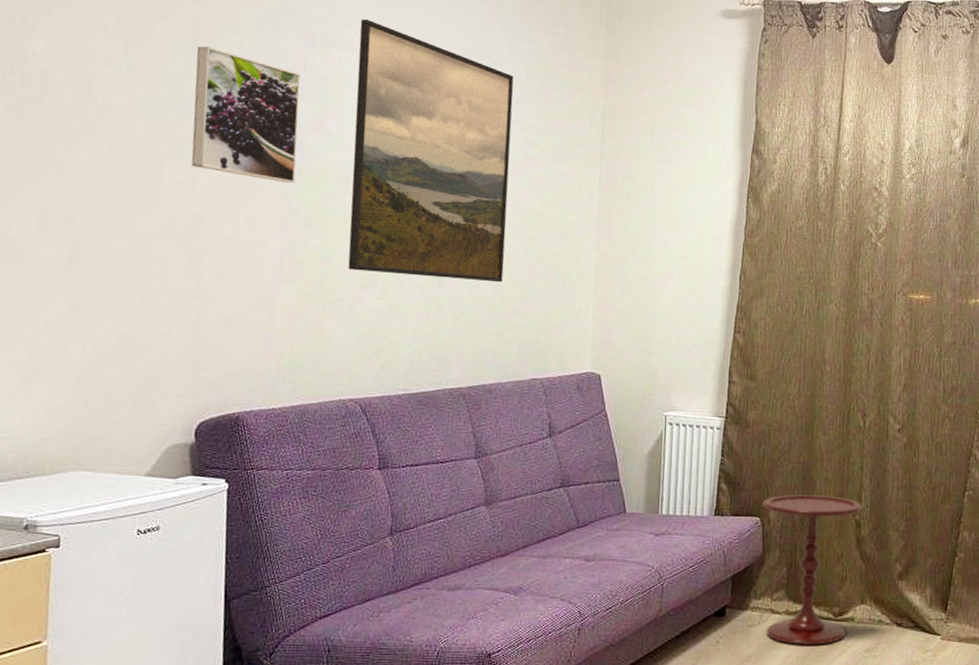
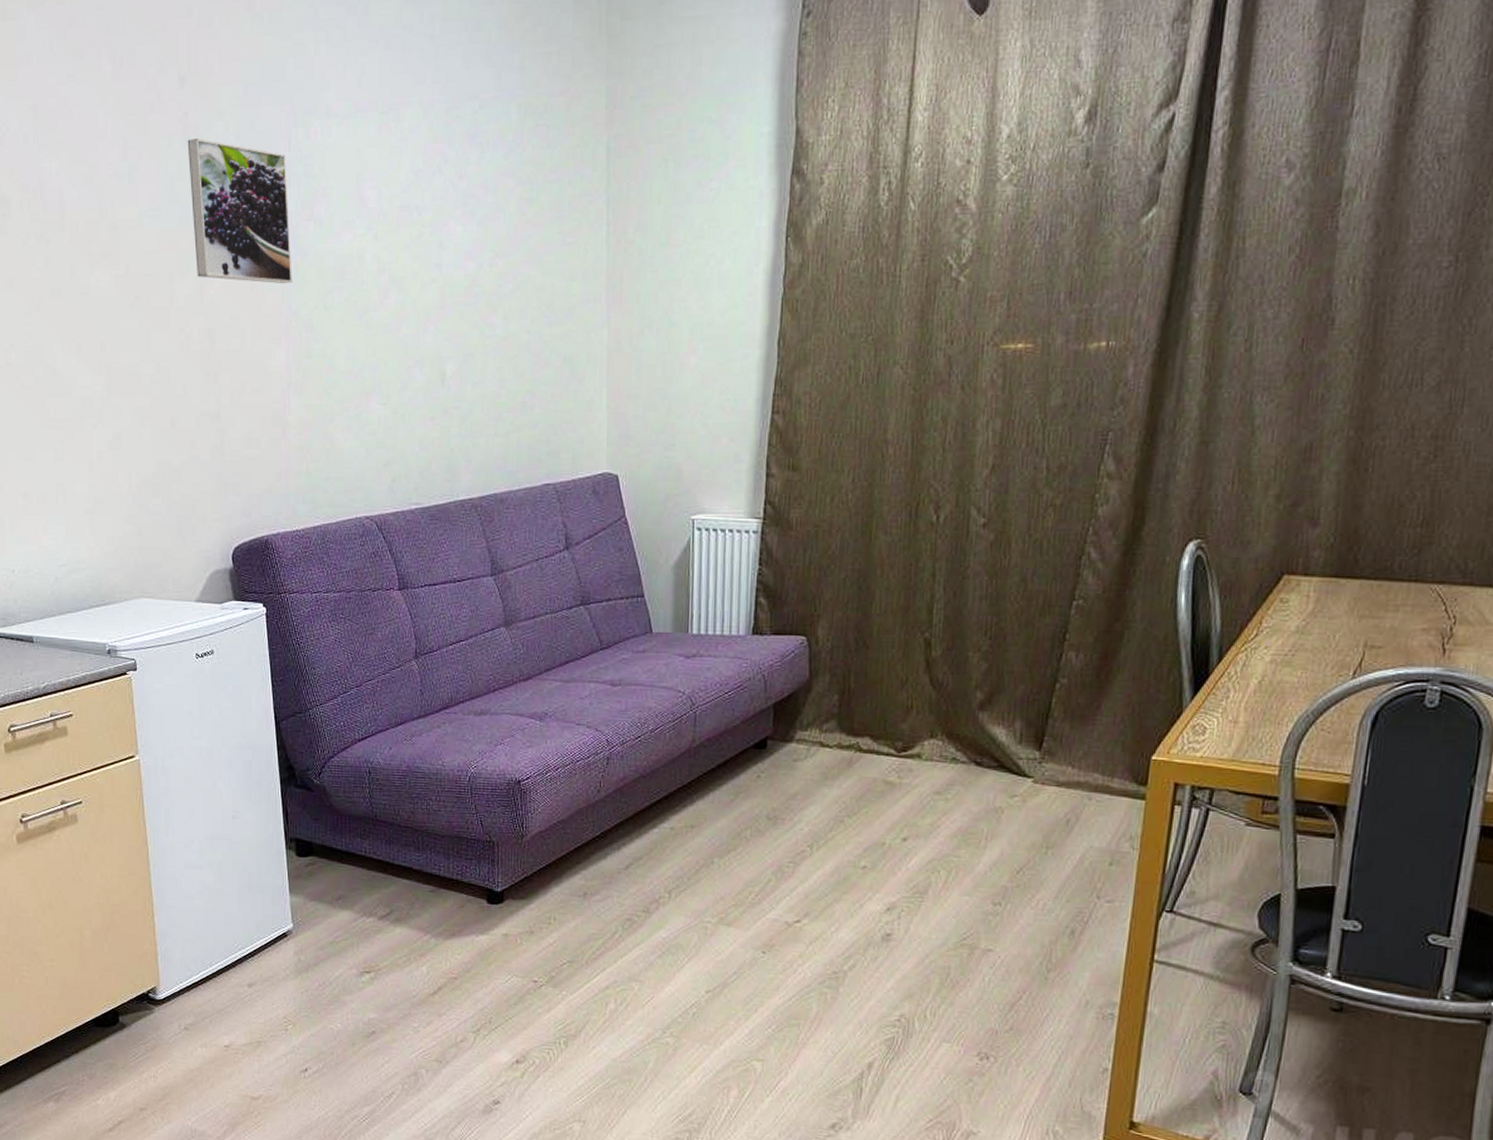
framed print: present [348,18,514,283] -> none [338,75,508,376]
side table: present [763,494,862,645] -> none [809,609,933,784]

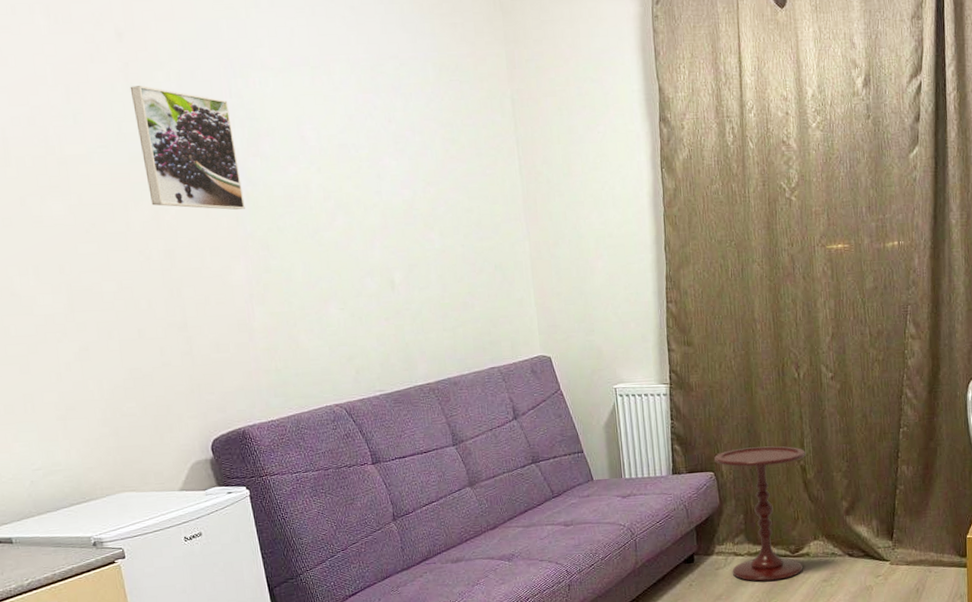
side table: none [809,609,933,784] -> present [714,446,805,582]

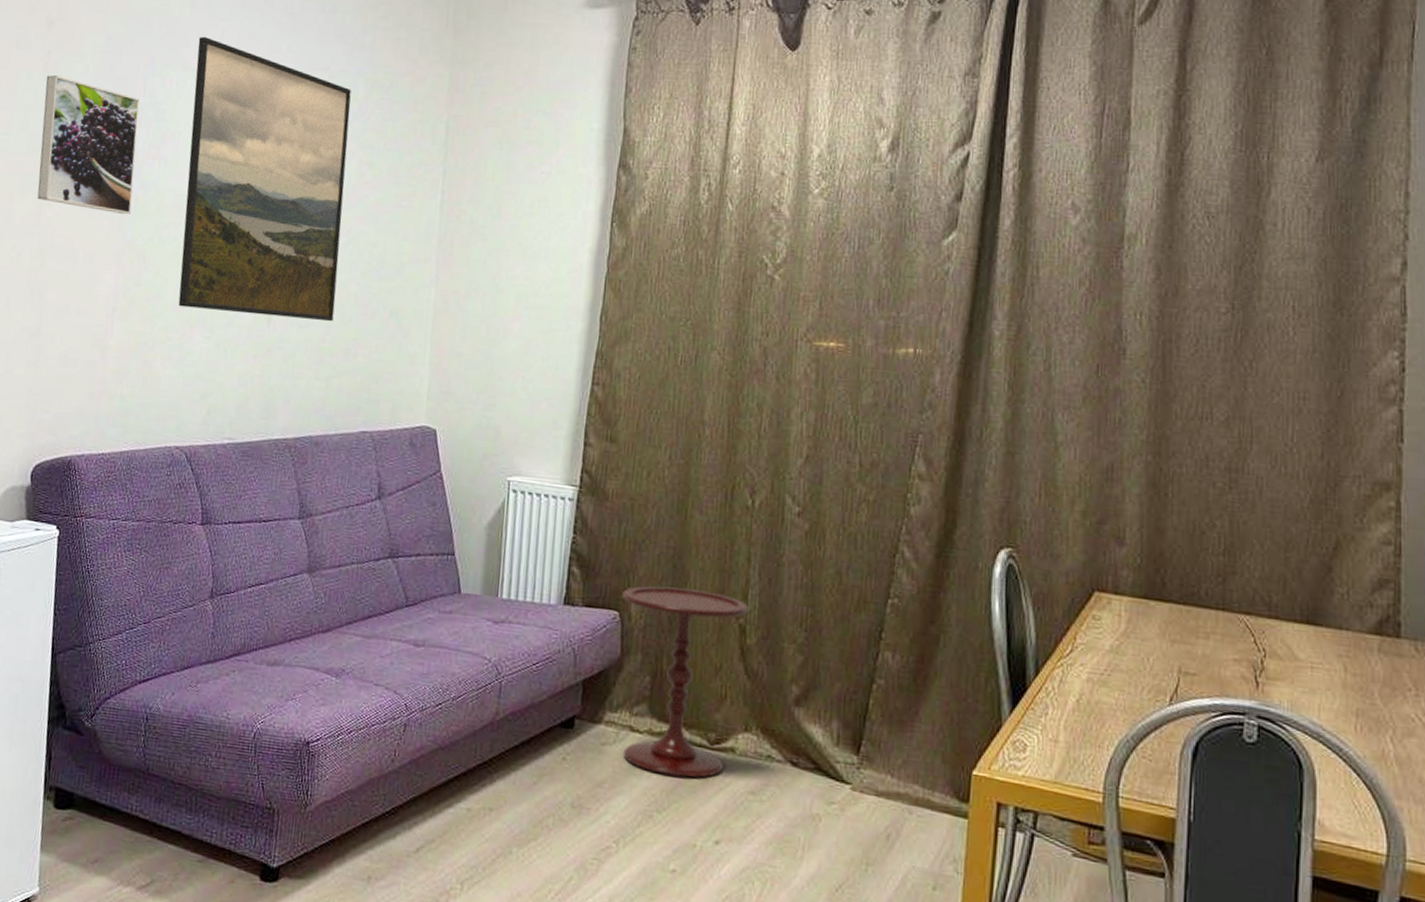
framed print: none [270,35,448,286] -> present [178,36,351,322]

